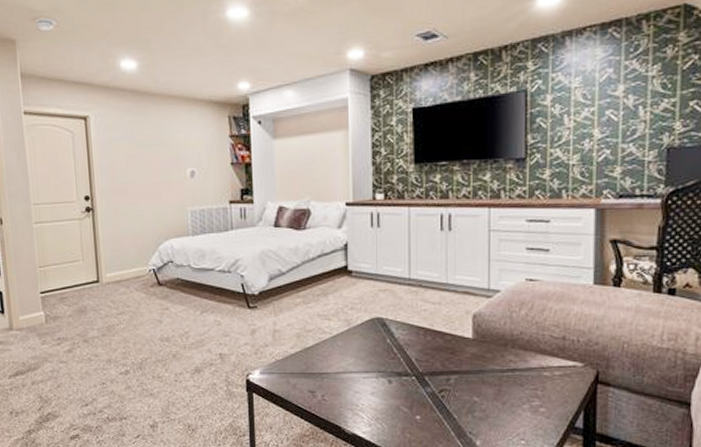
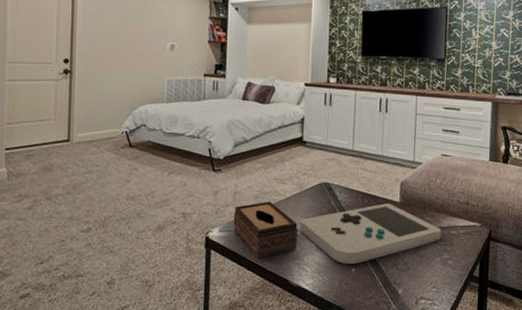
tissue box: none [274,339,350,404] -> present [233,201,299,259]
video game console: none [351,340,530,410] -> present [300,203,442,264]

